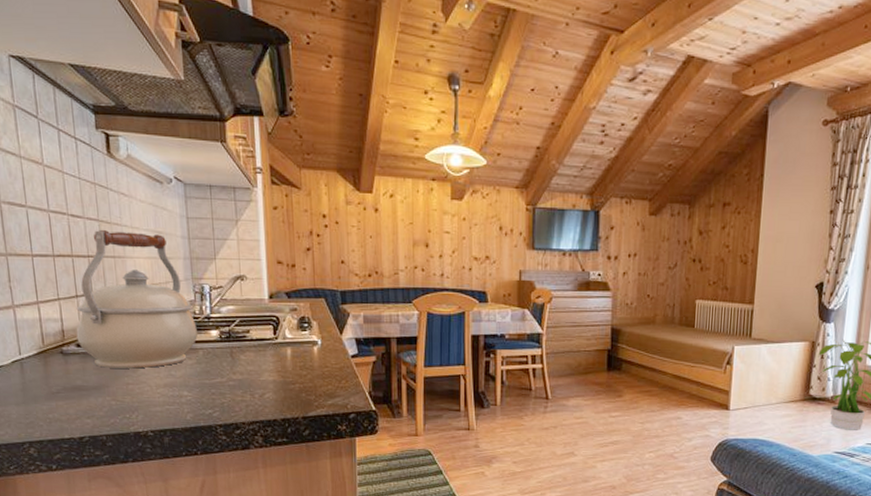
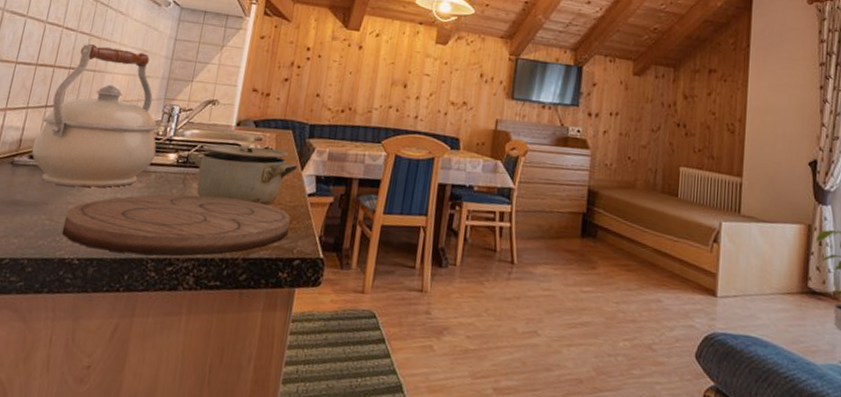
cutting board: none [128,365,339,423] -> present [61,194,291,256]
saucepan: none [231,317,337,369] -> present [190,144,298,206]

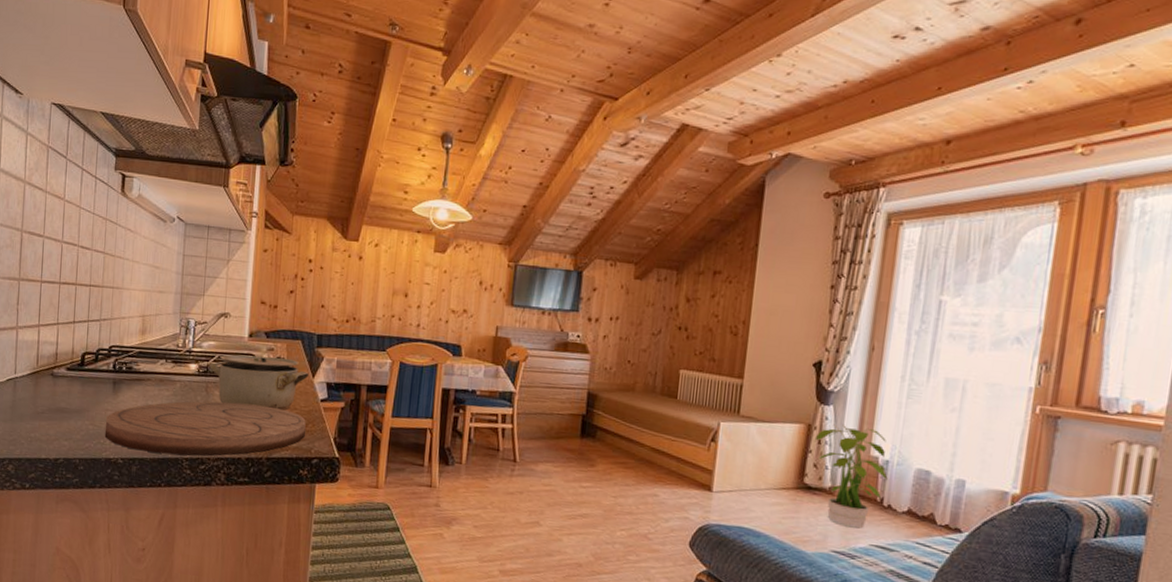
kettle: present [31,43,159,188] -> none [67,261,178,396]

